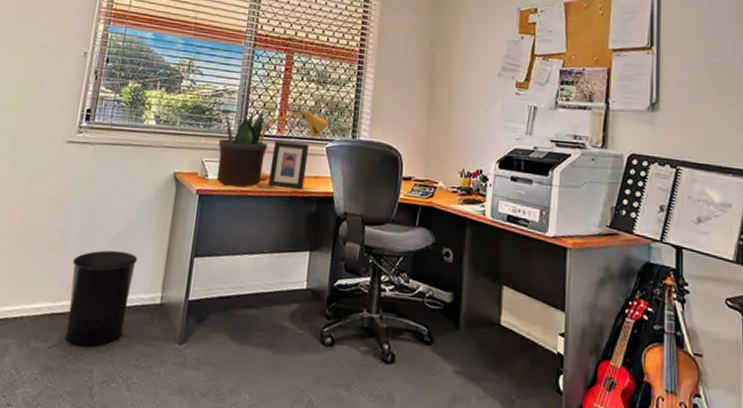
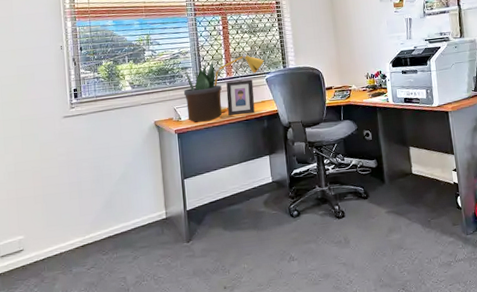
waste bin: present [65,250,137,347] -> none [91,187,143,263]

